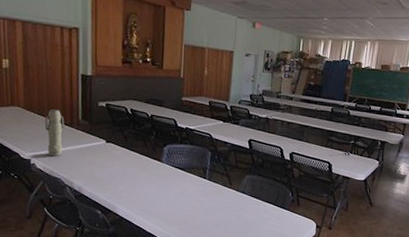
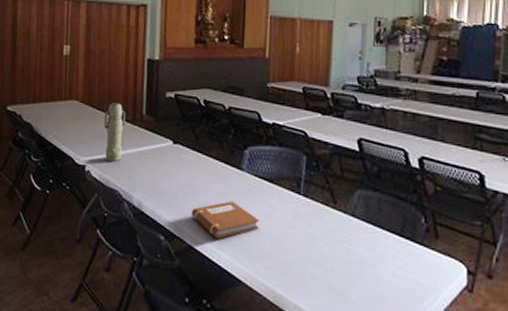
notebook: none [123,184,175,212] -> present [192,201,260,239]

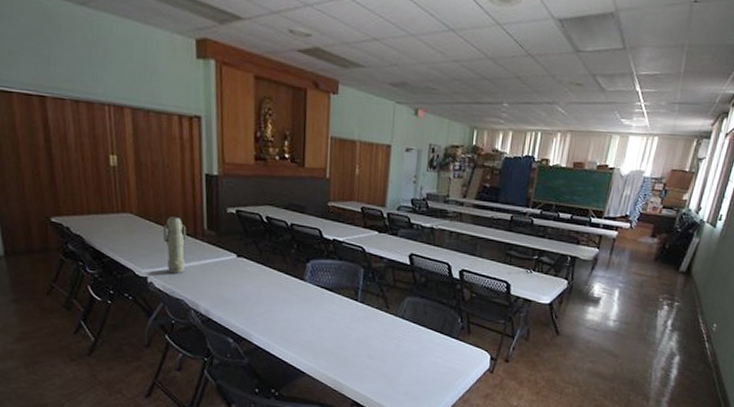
notebook: present [192,201,260,239] -> none [258,308,321,340]

